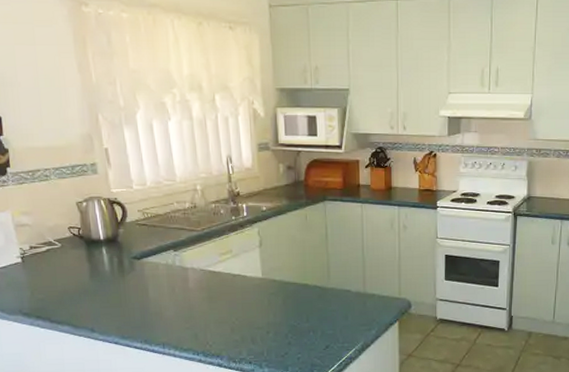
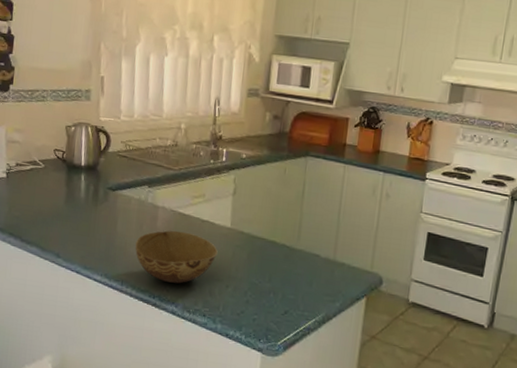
bowl: none [170,288,254,338] -> present [135,230,218,284]

